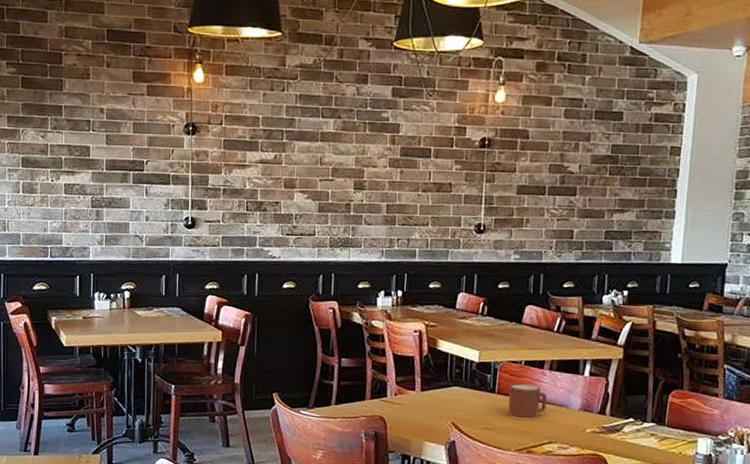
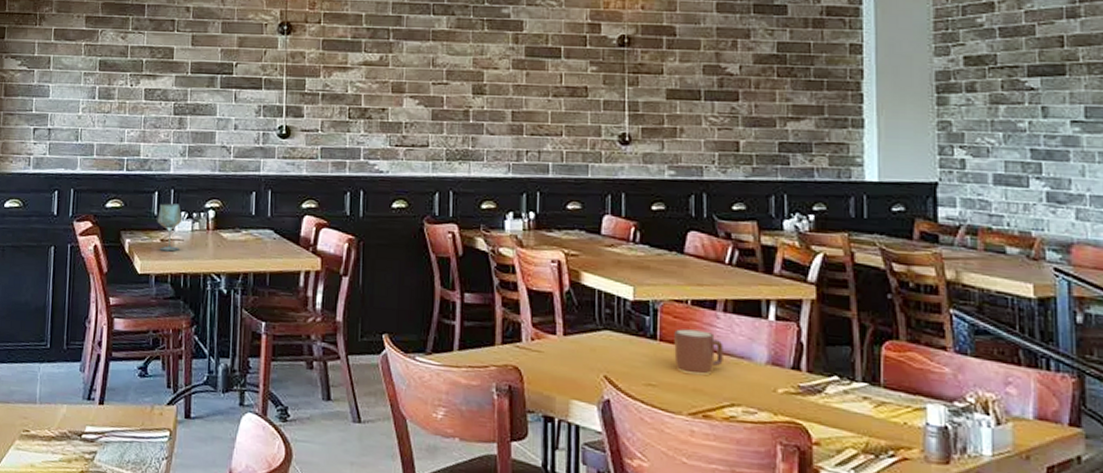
wine glass: none [79,285,102,327] -> present [157,203,183,252]

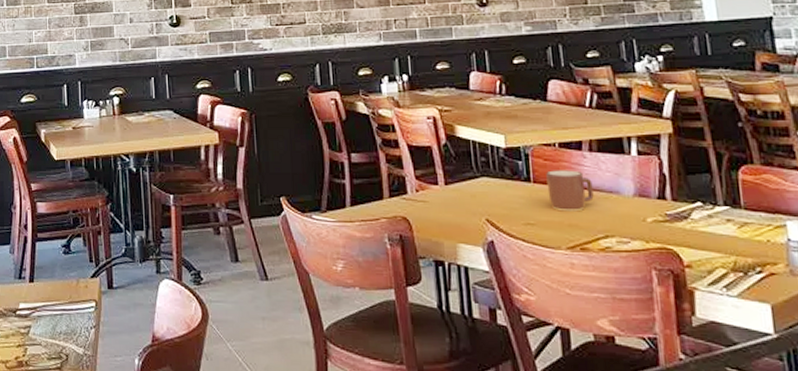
wine glass: present [157,203,183,252] -> none [67,94,91,138]

